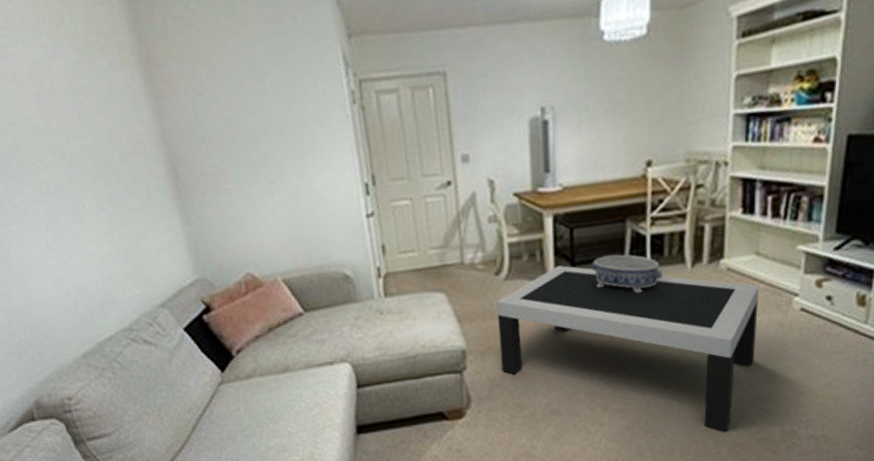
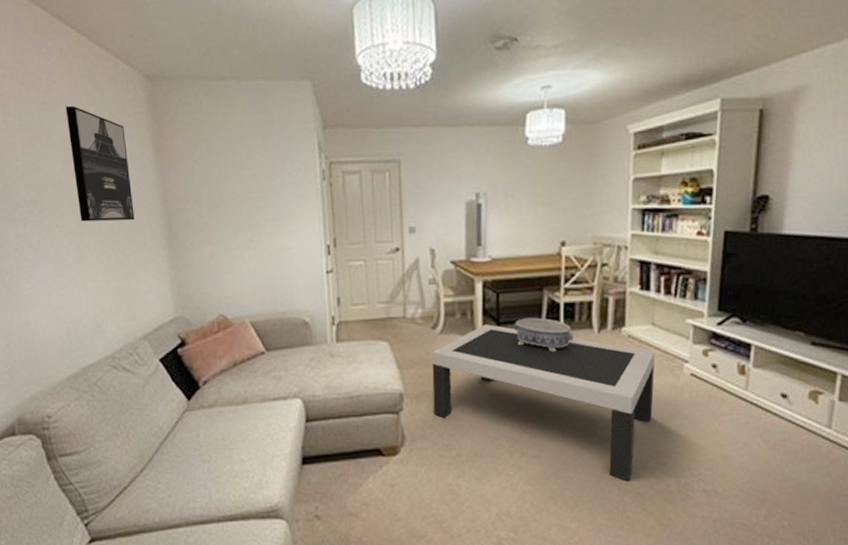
wall art: none [28,28,133,174] -> present [65,105,135,222]

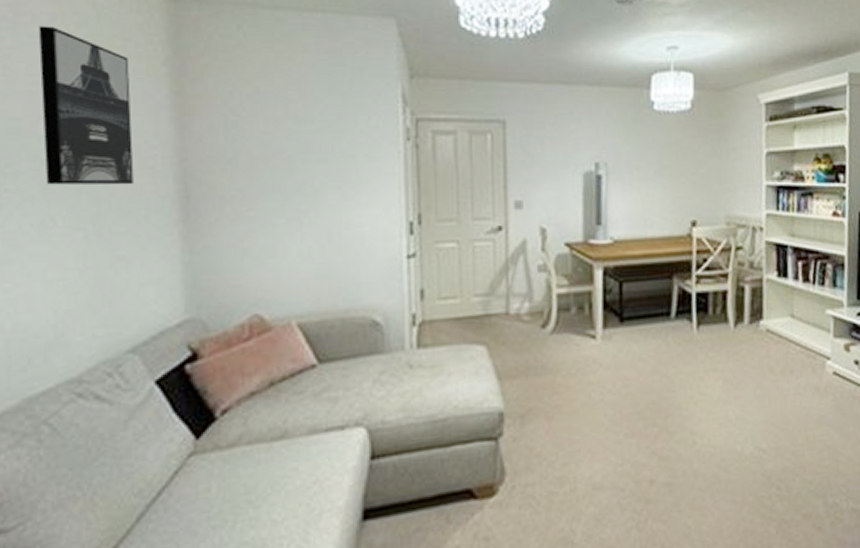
coffee table: present [431,324,655,482] -> none [540,320,796,507]
decorative bowl: present [514,317,574,352] -> none [640,311,708,353]

